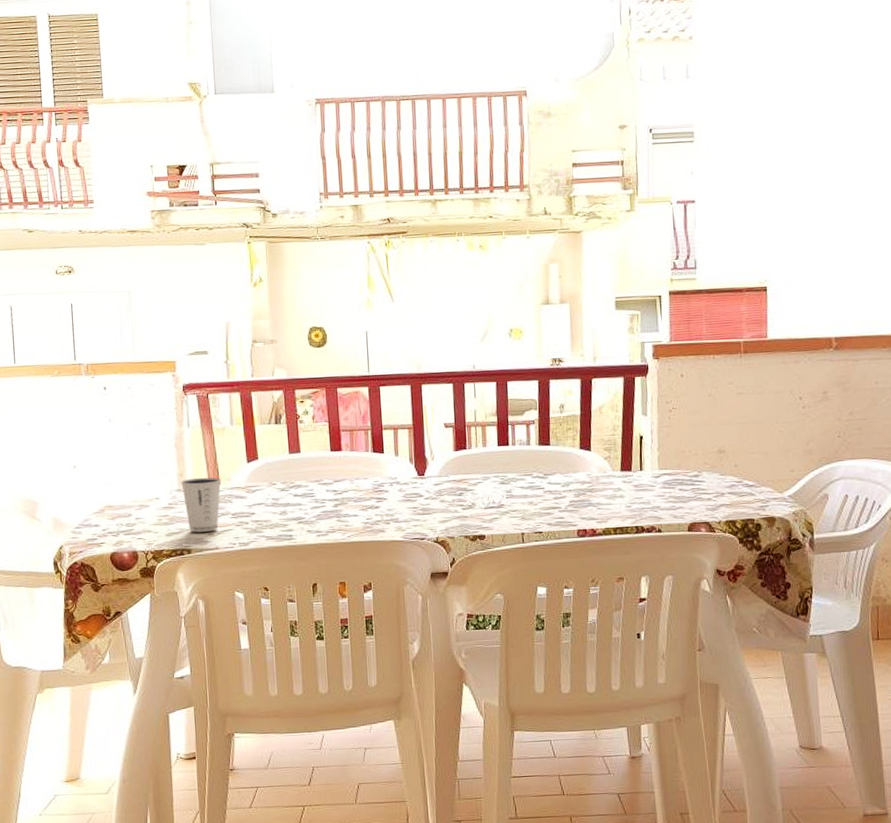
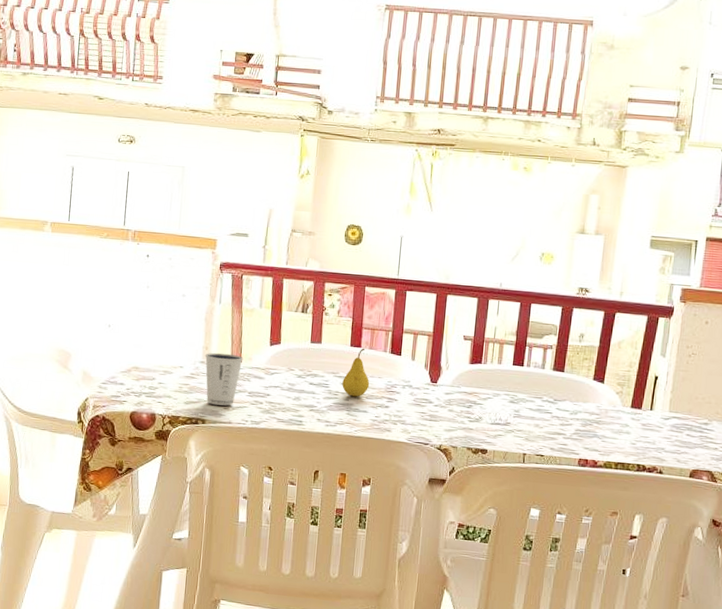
fruit: none [328,451,356,502] -> present [342,348,370,397]

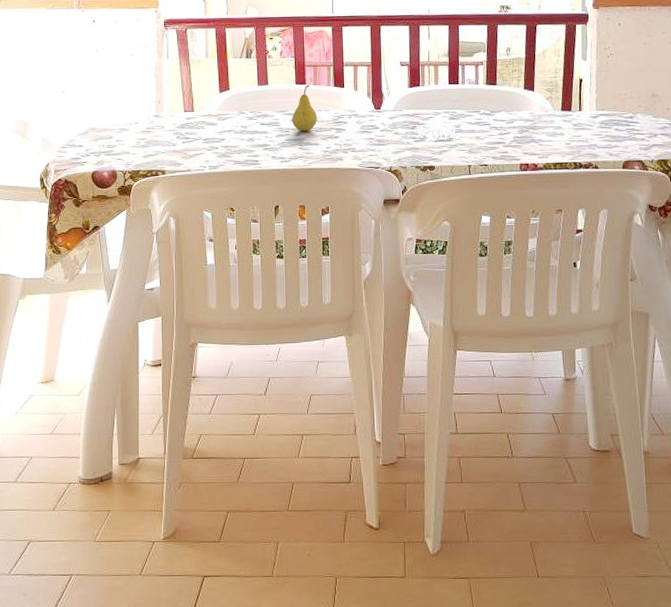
dixie cup: present [204,352,244,406] -> none [158,105,196,155]

